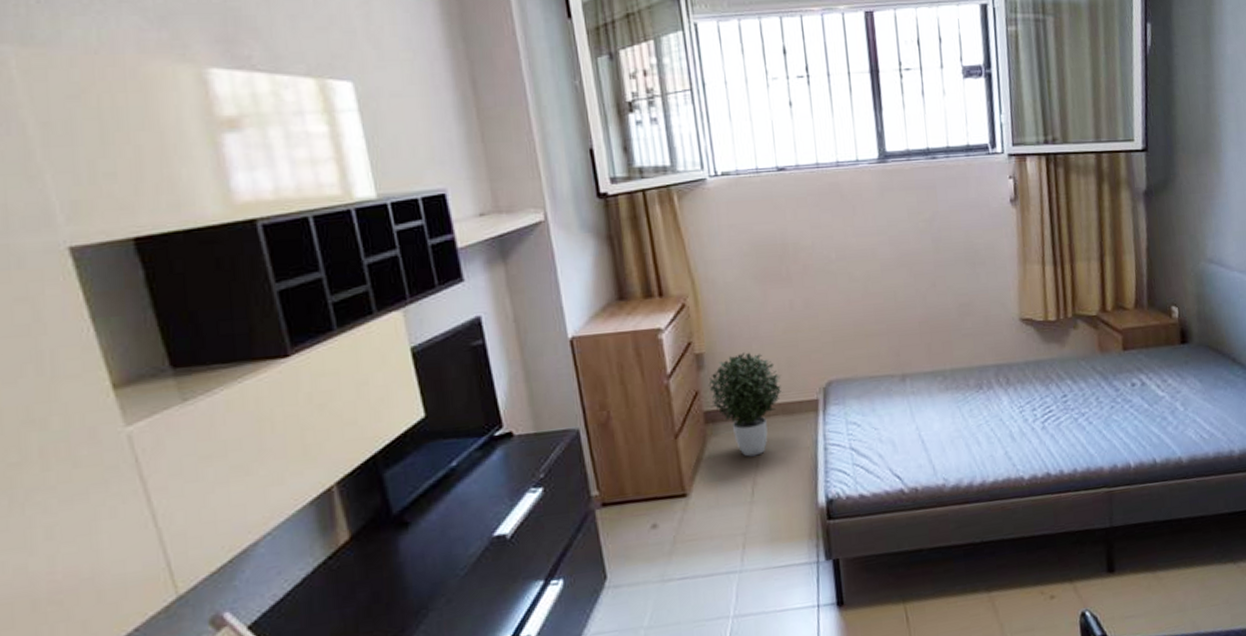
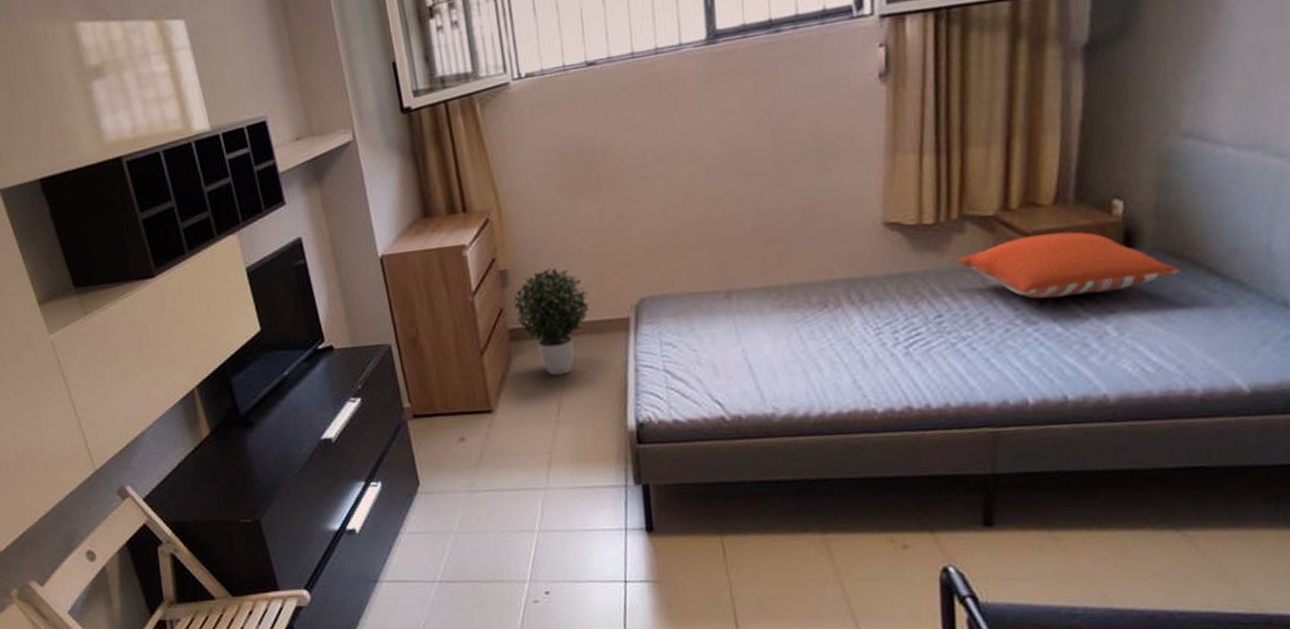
pillow: none [1074,329,1217,382] -> present [958,231,1181,299]

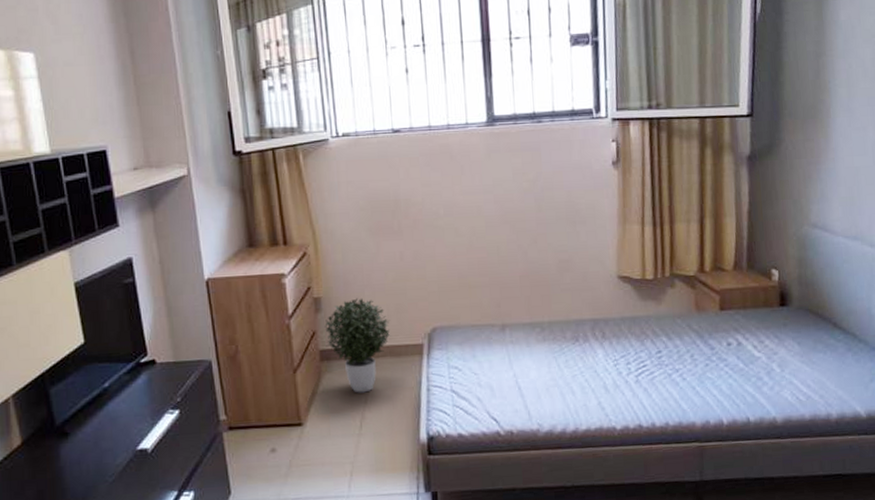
pillow: present [958,231,1181,299] -> none [671,291,818,341]

